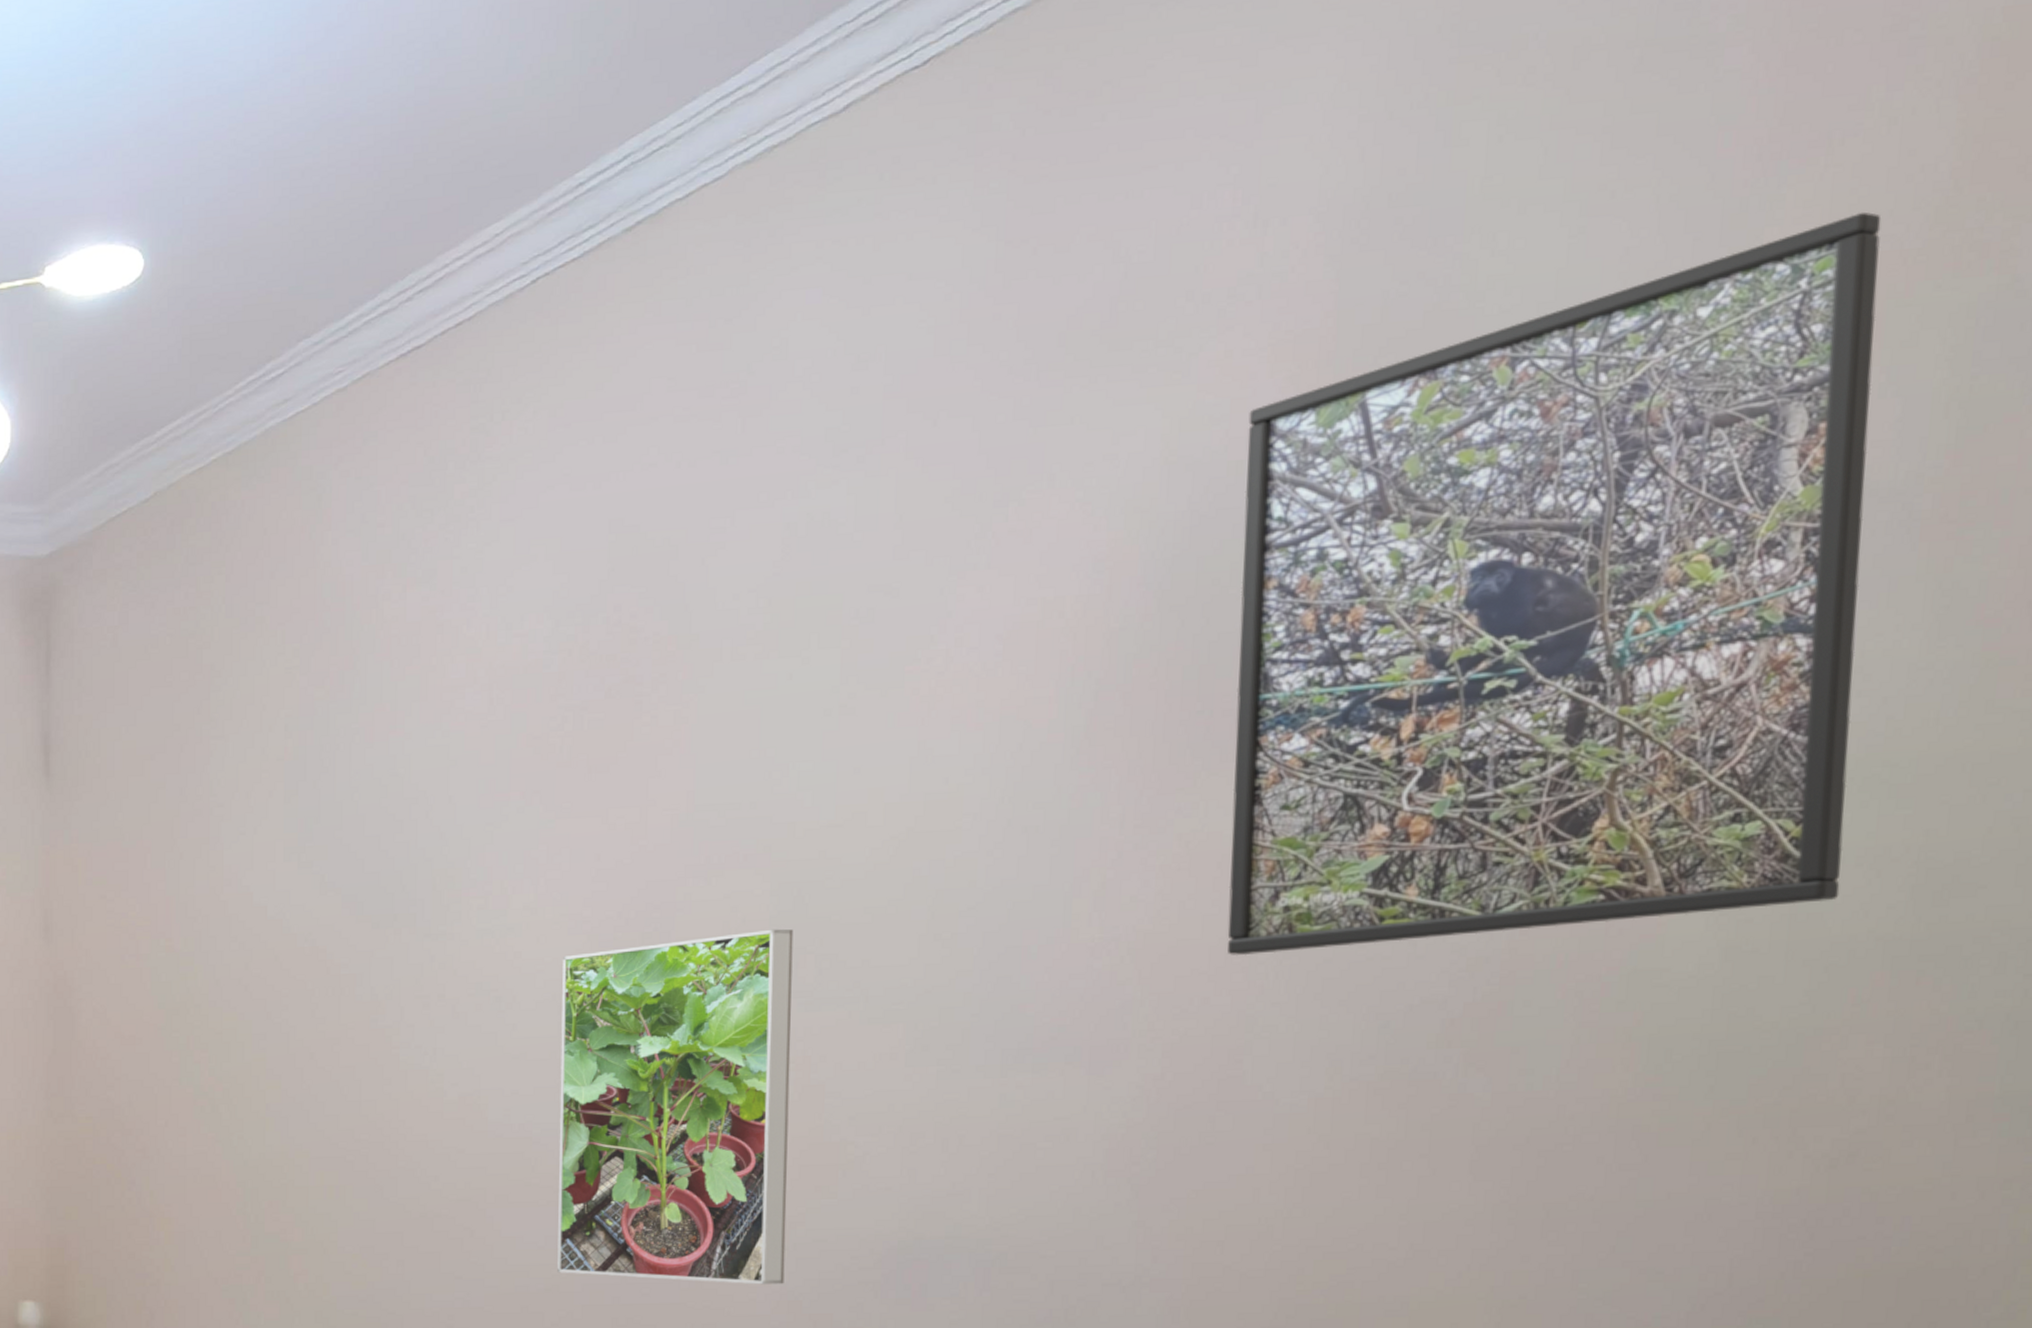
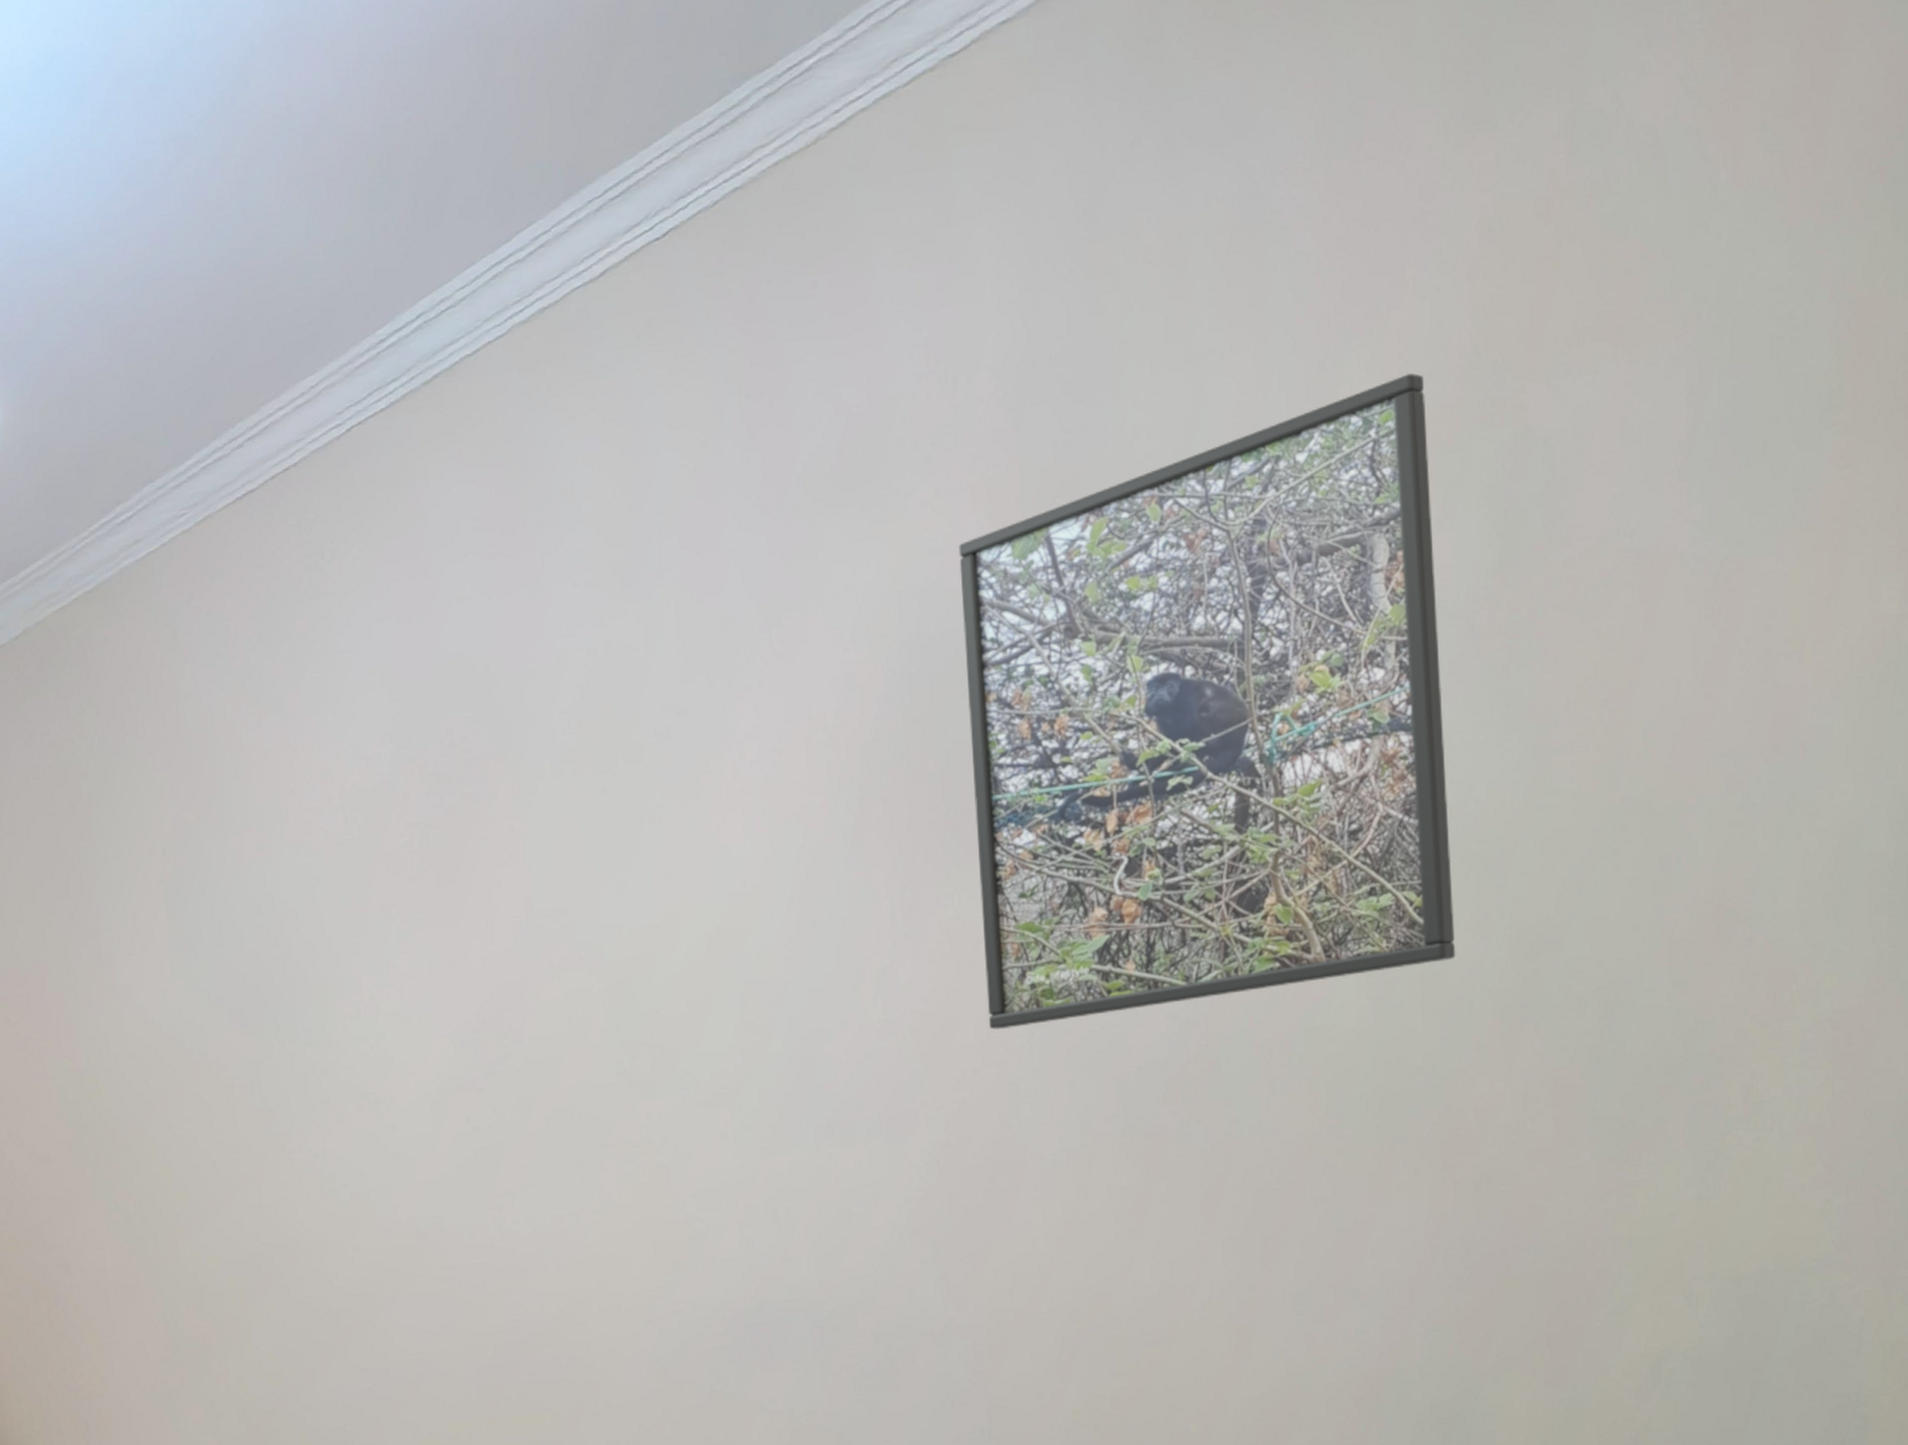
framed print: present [557,929,794,1285] -> none [431,1023,651,1359]

